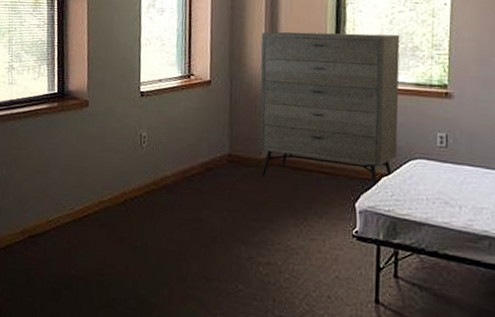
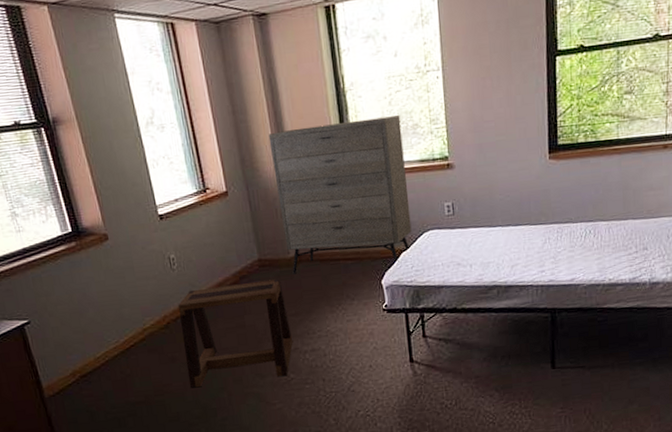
stool: none [131,172,249,286] -> present [178,278,293,388]

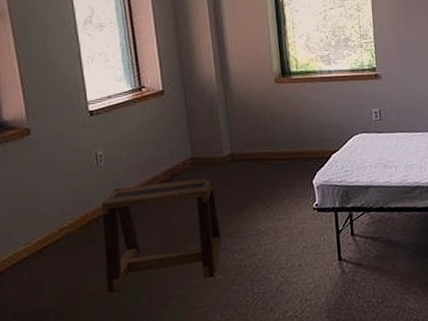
dresser: present [268,114,412,274] -> none [208,28,342,173]

